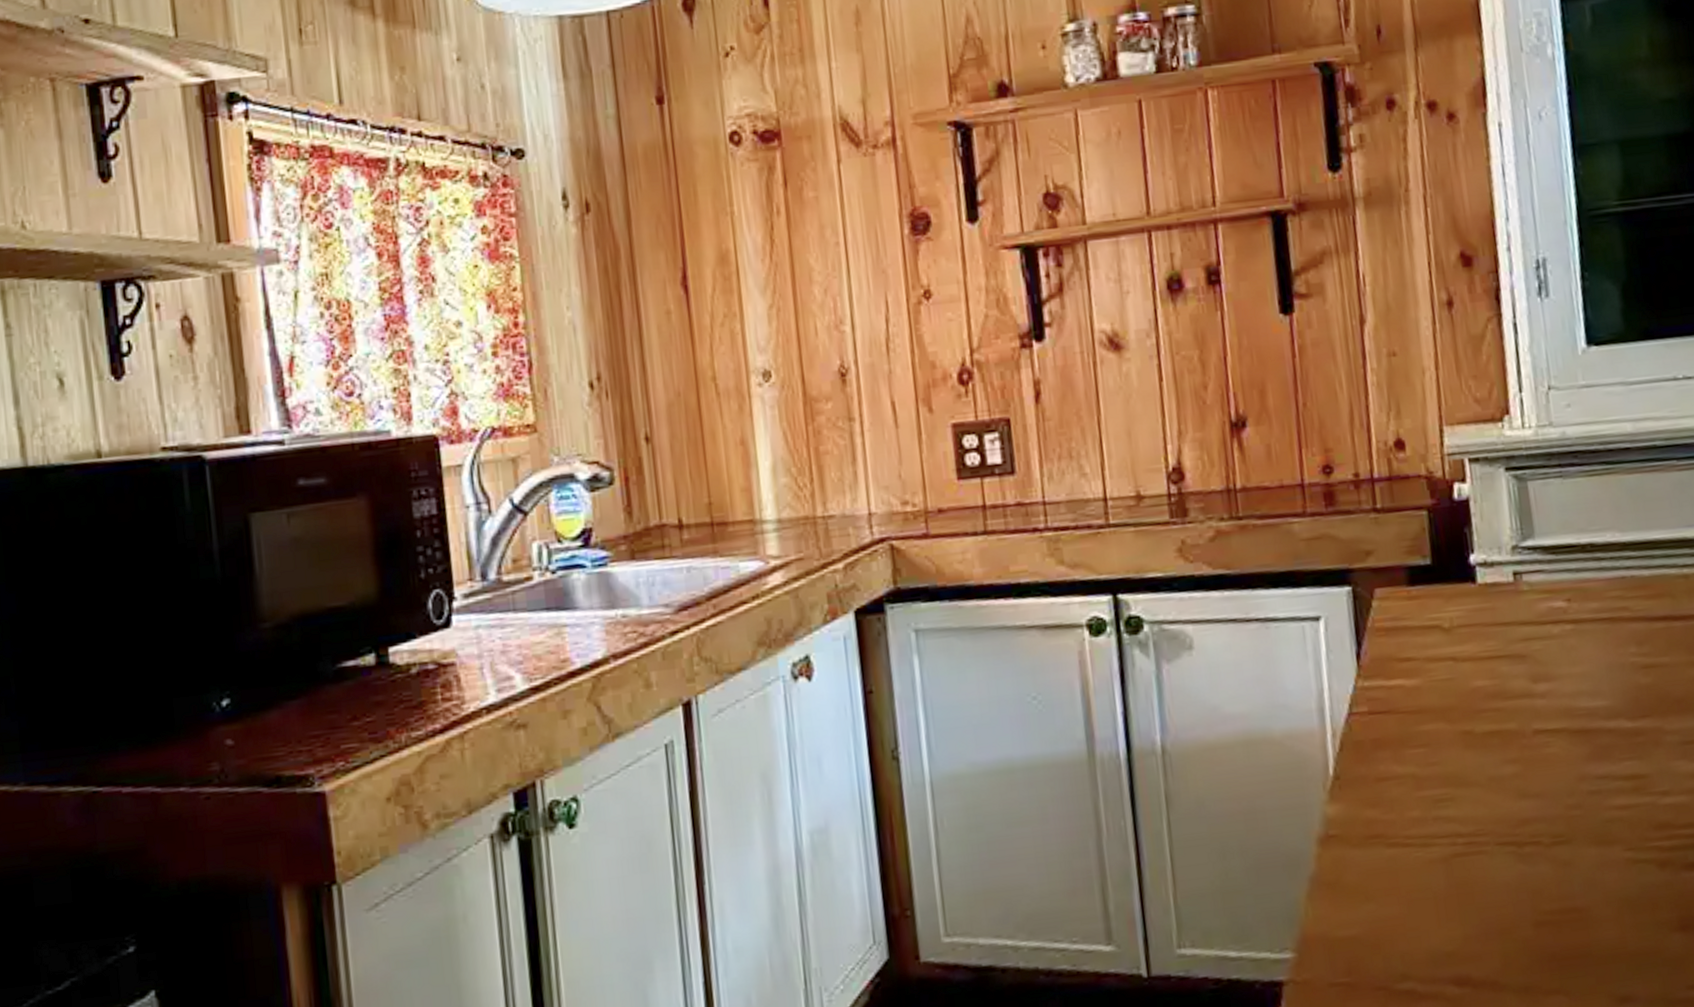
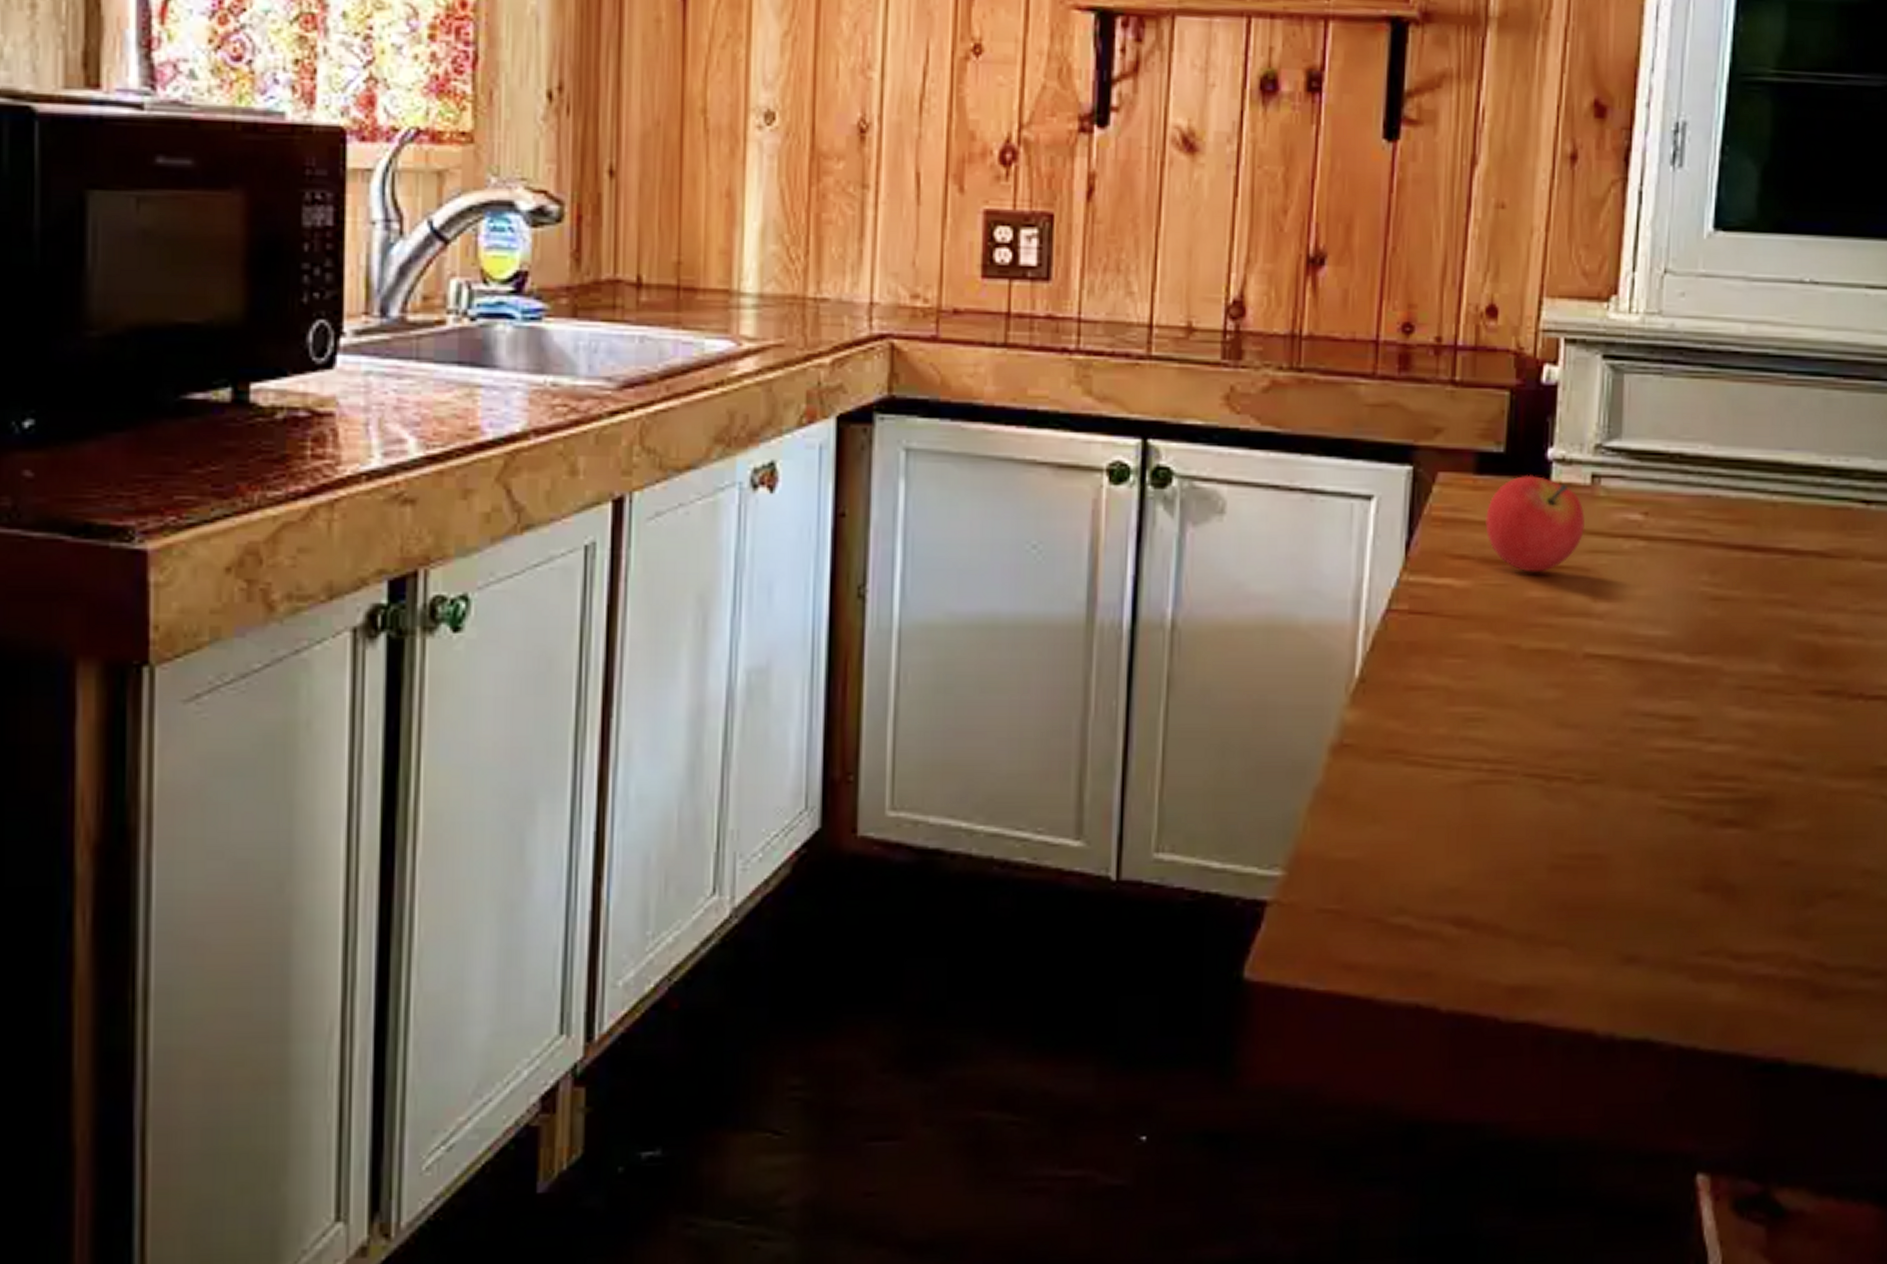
fruit: none [1423,580,1516,665] -> present [1485,474,1585,573]

